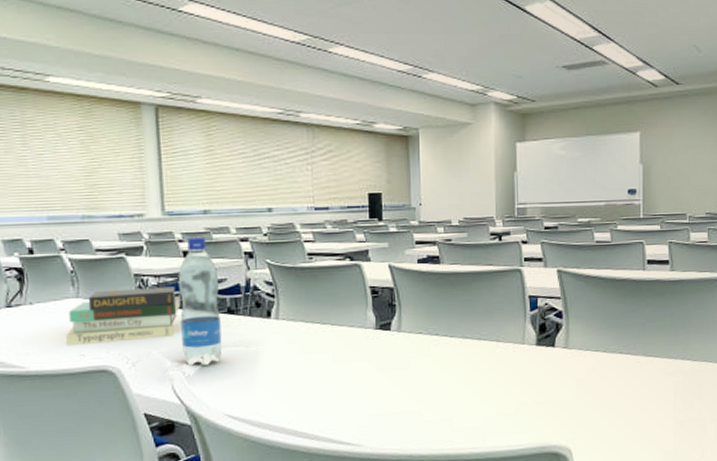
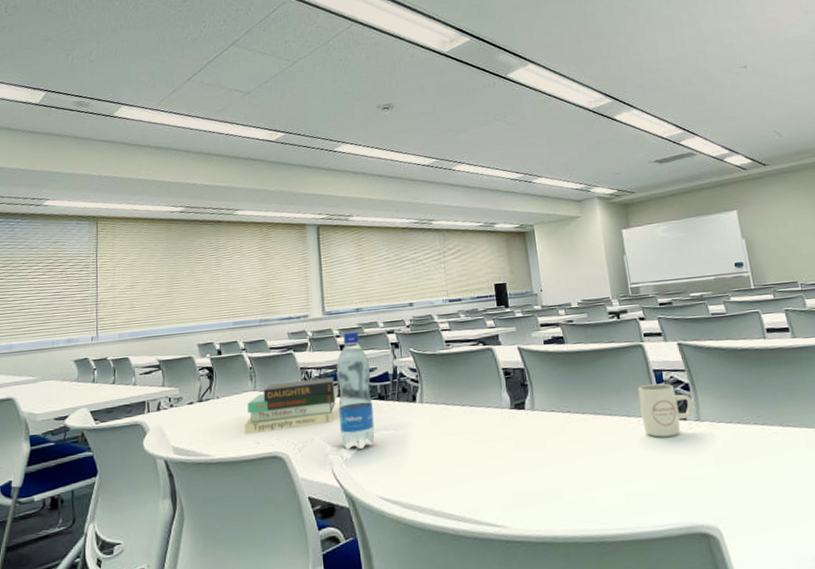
mug: none [509,309,563,363] -> present [637,383,694,437]

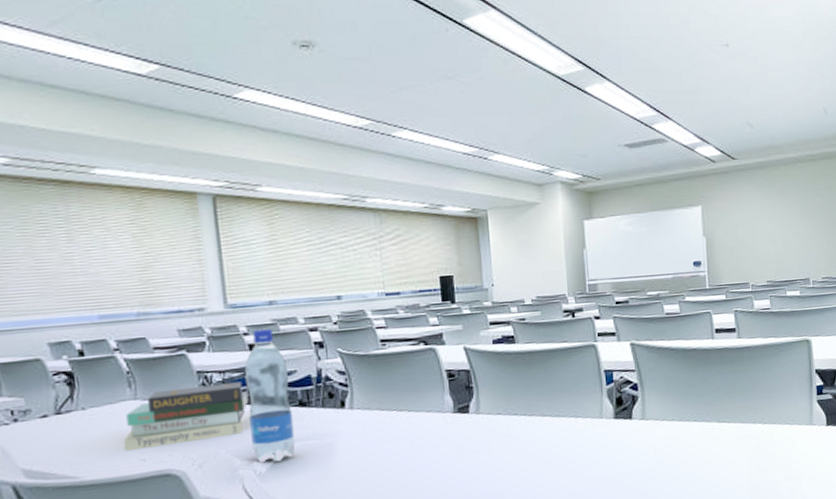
mug: present [637,383,694,437] -> none [587,383,640,437]

